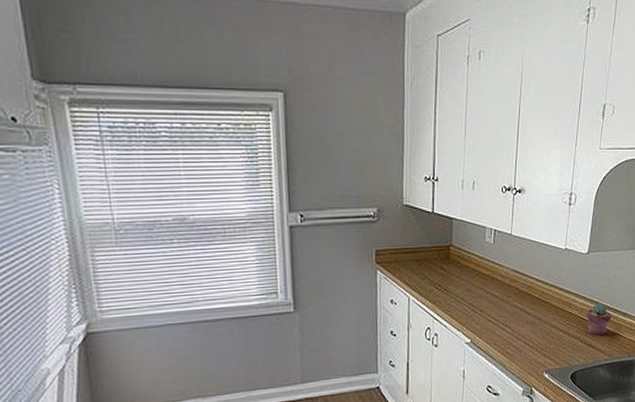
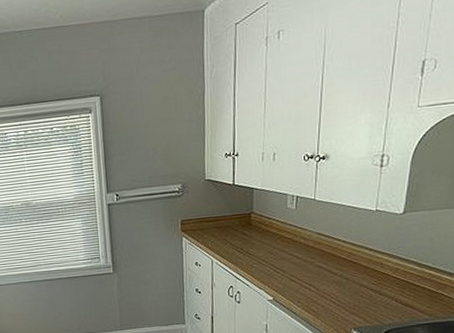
potted succulent: present [586,303,612,336] -> none [402,263,434,296]

